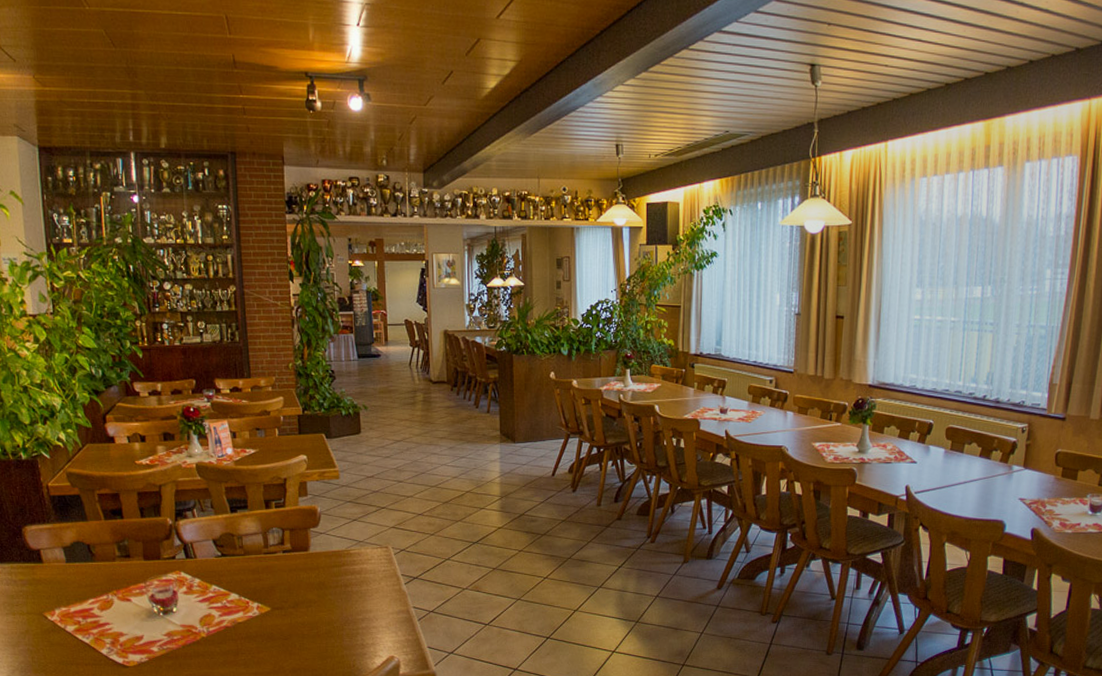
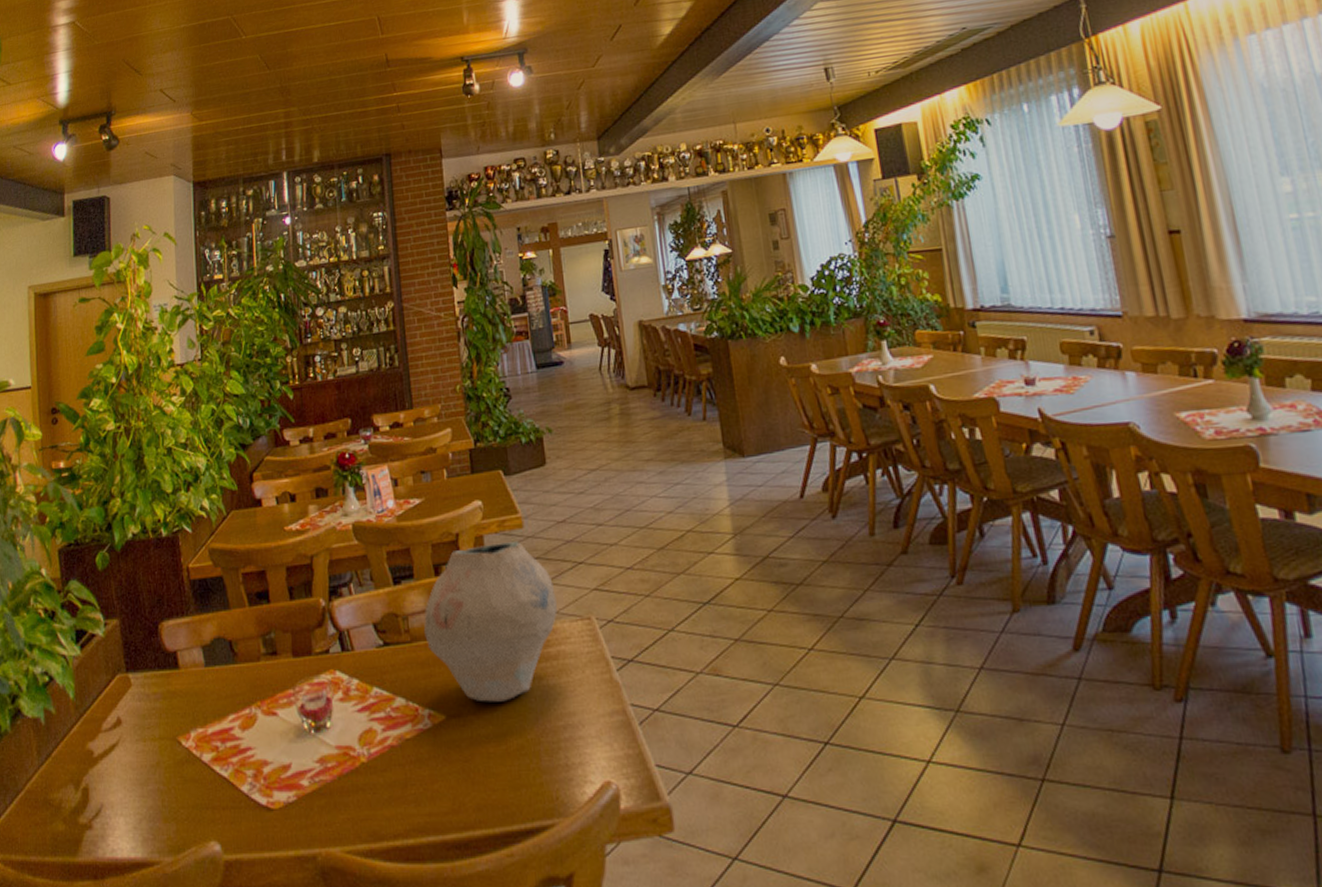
vase: none [255,488,362,601] -> present [423,542,557,702]

